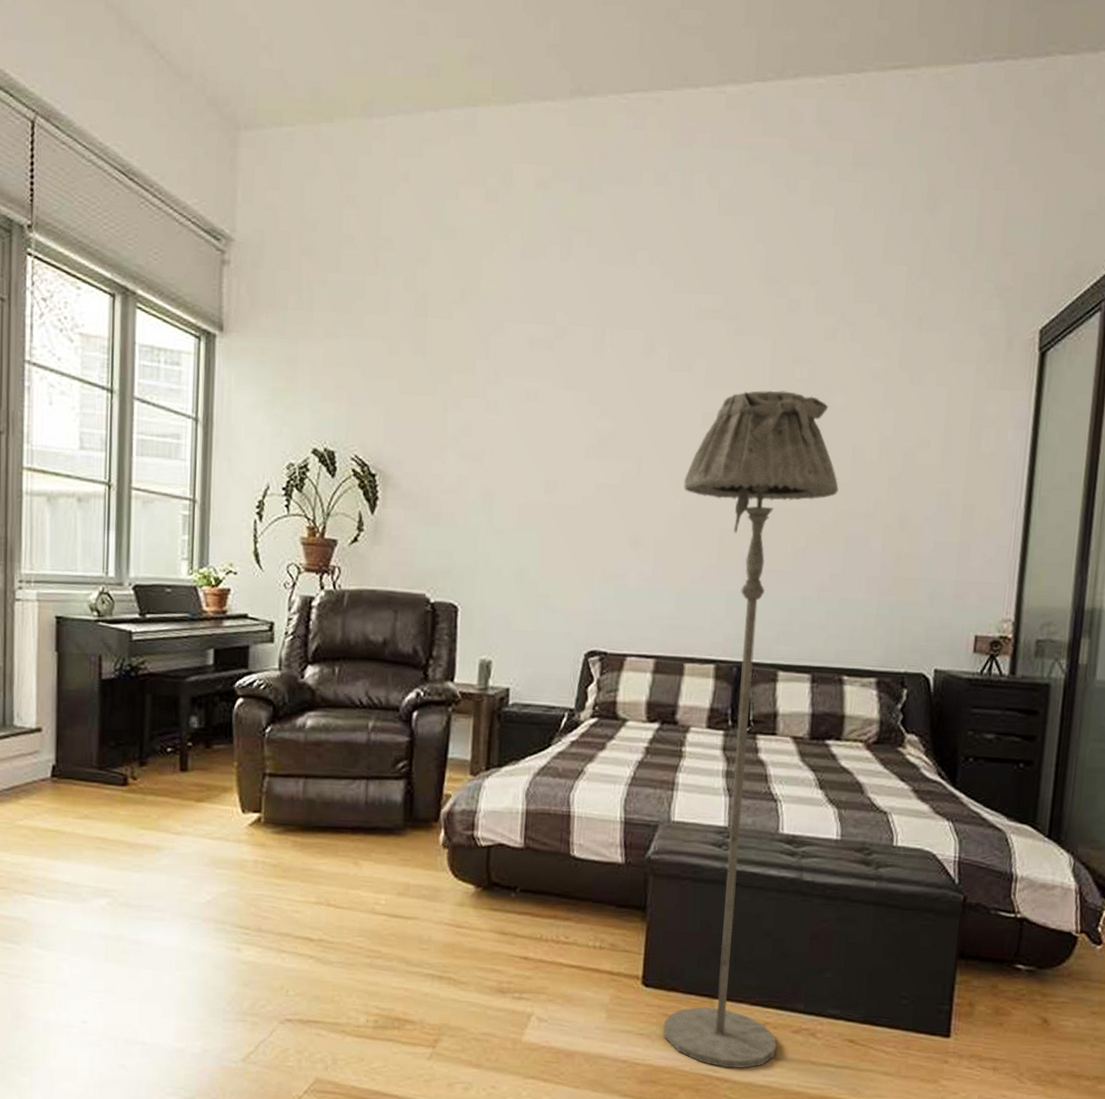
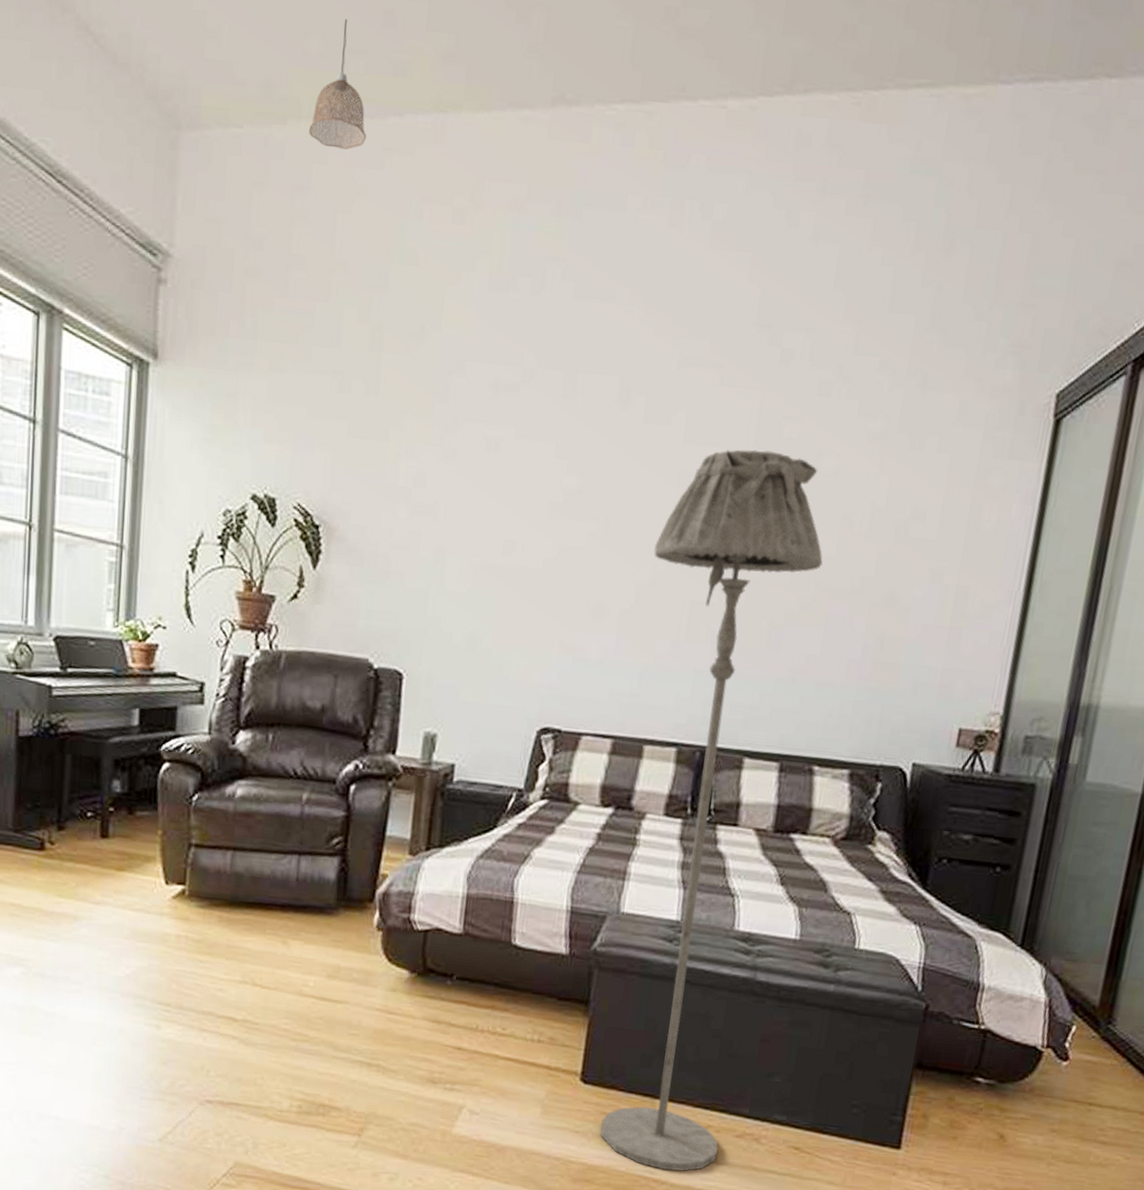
pendant lamp: none [353,30,406,141] -> present [308,19,366,150]

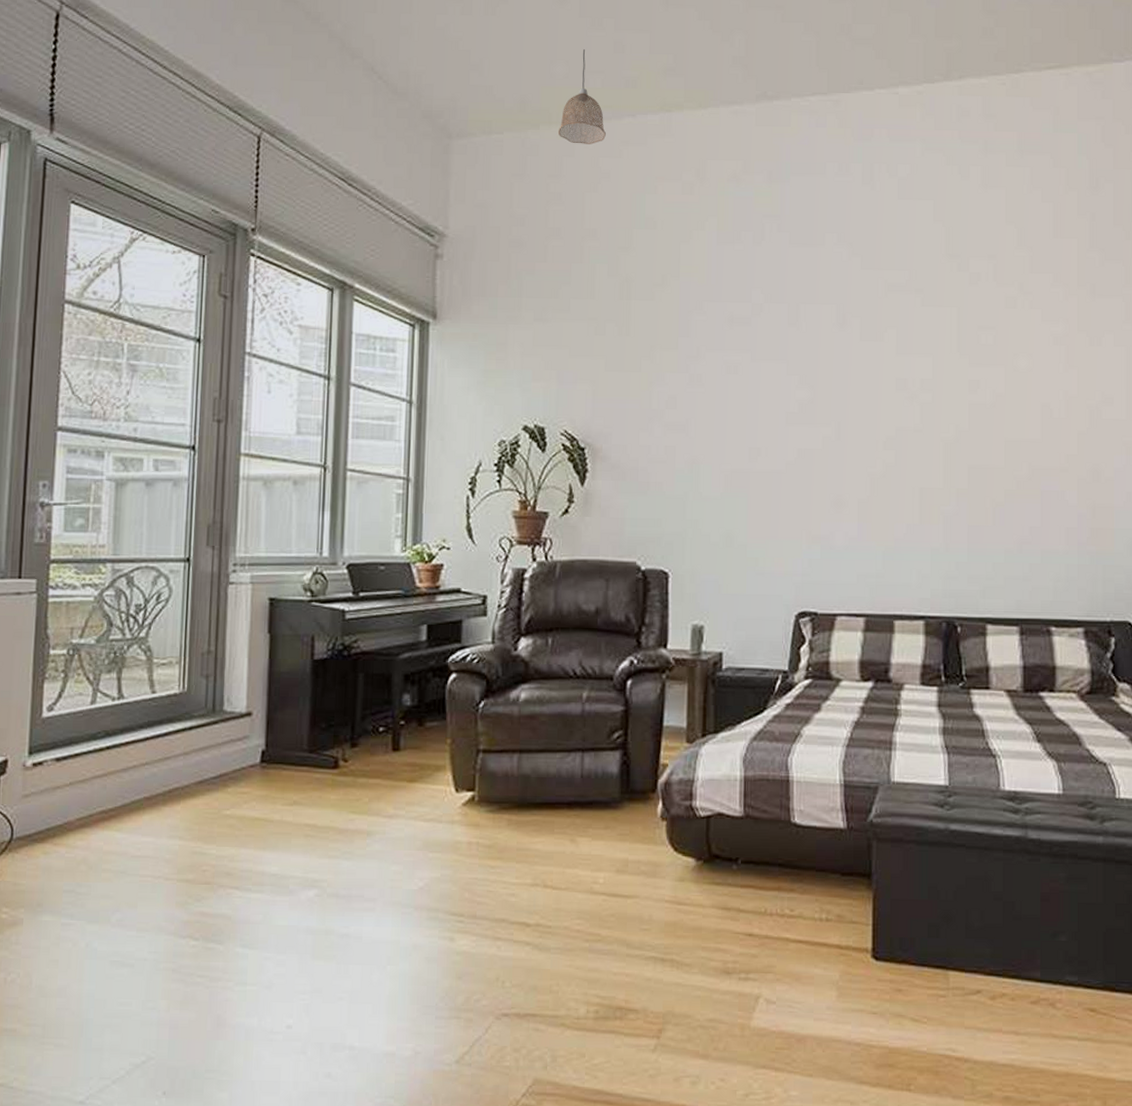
floor lamp: present [600,449,823,1171] -> none [882,356,1031,1047]

